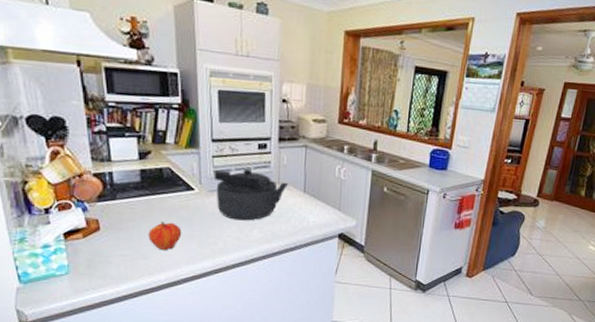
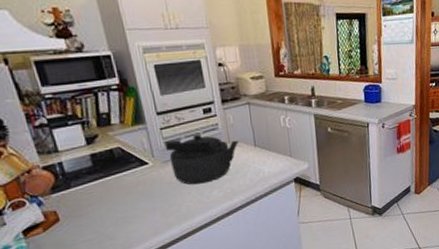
fruit: present [148,220,182,251] -> none [110,199,144,228]

